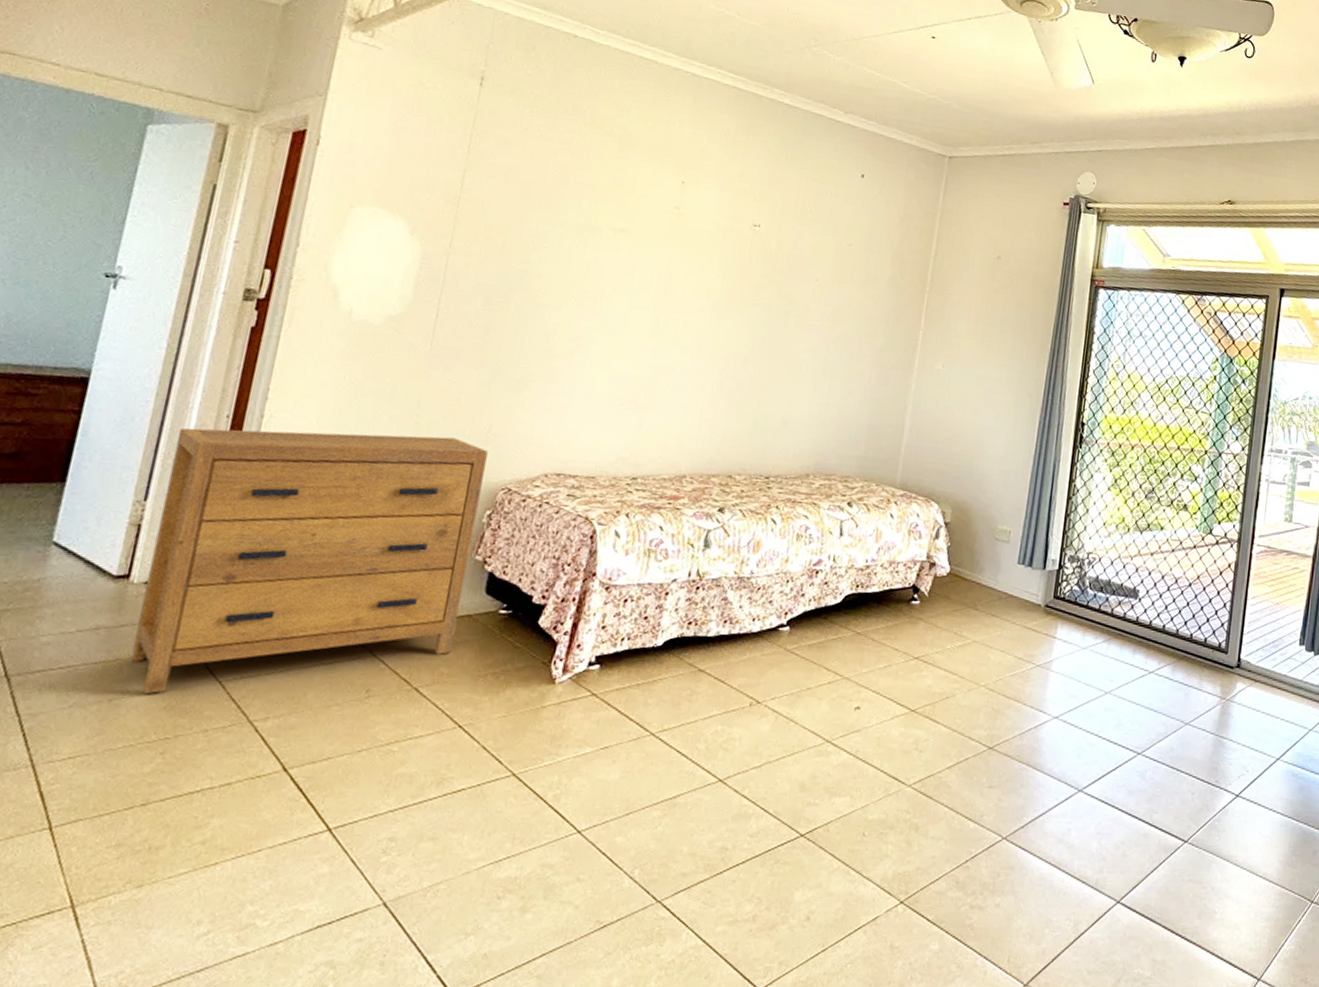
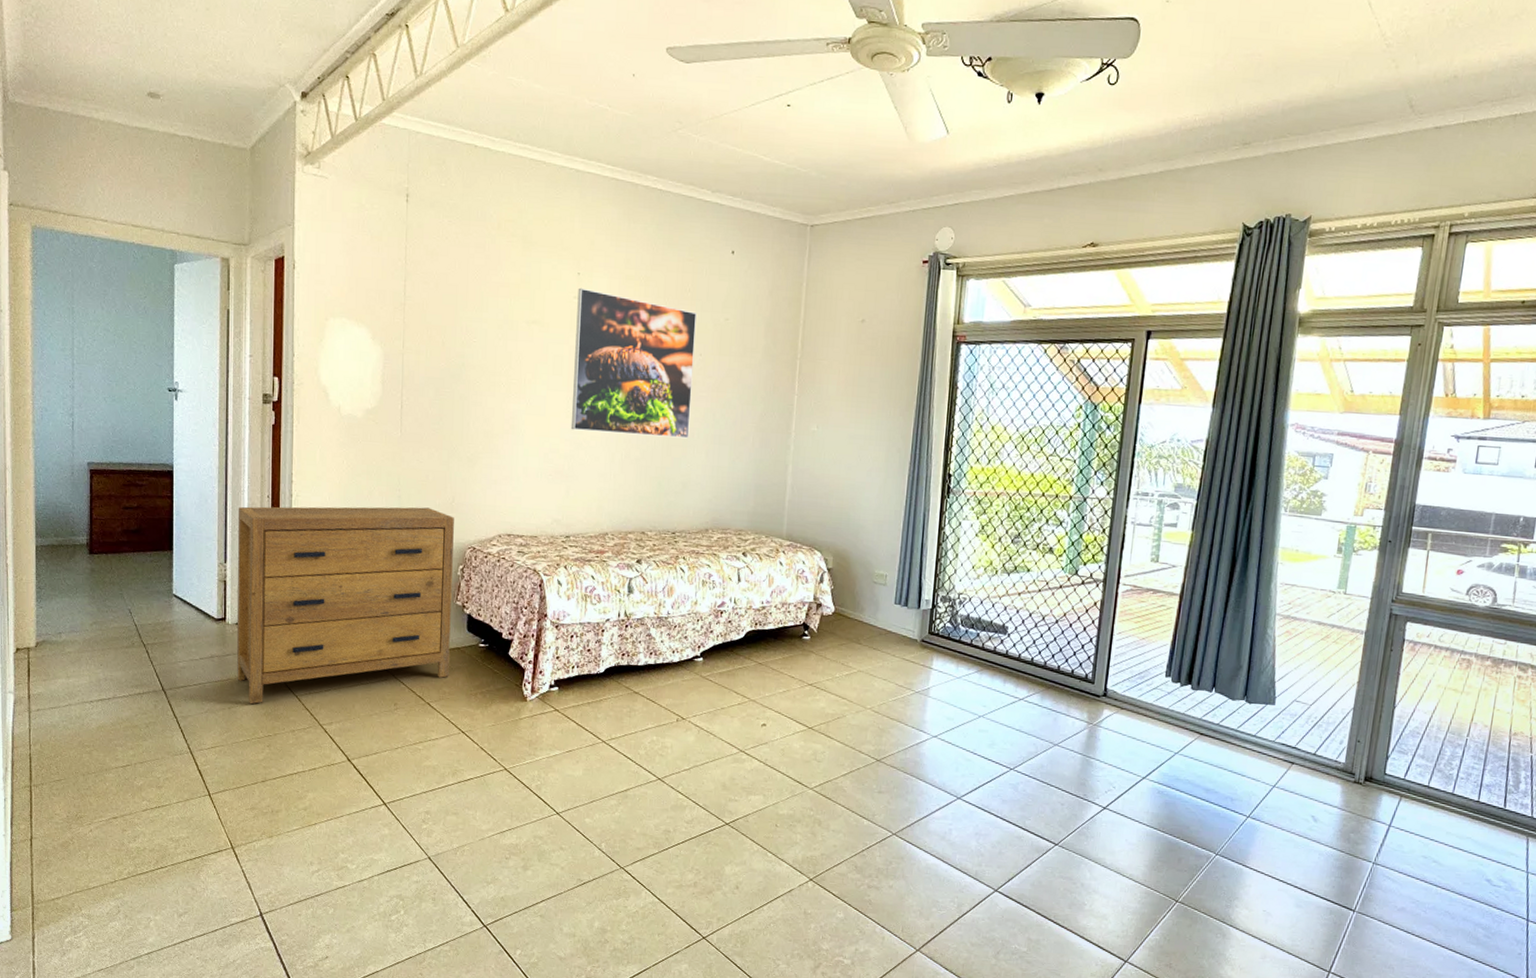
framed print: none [653,197,816,371] -> present [570,287,696,439]

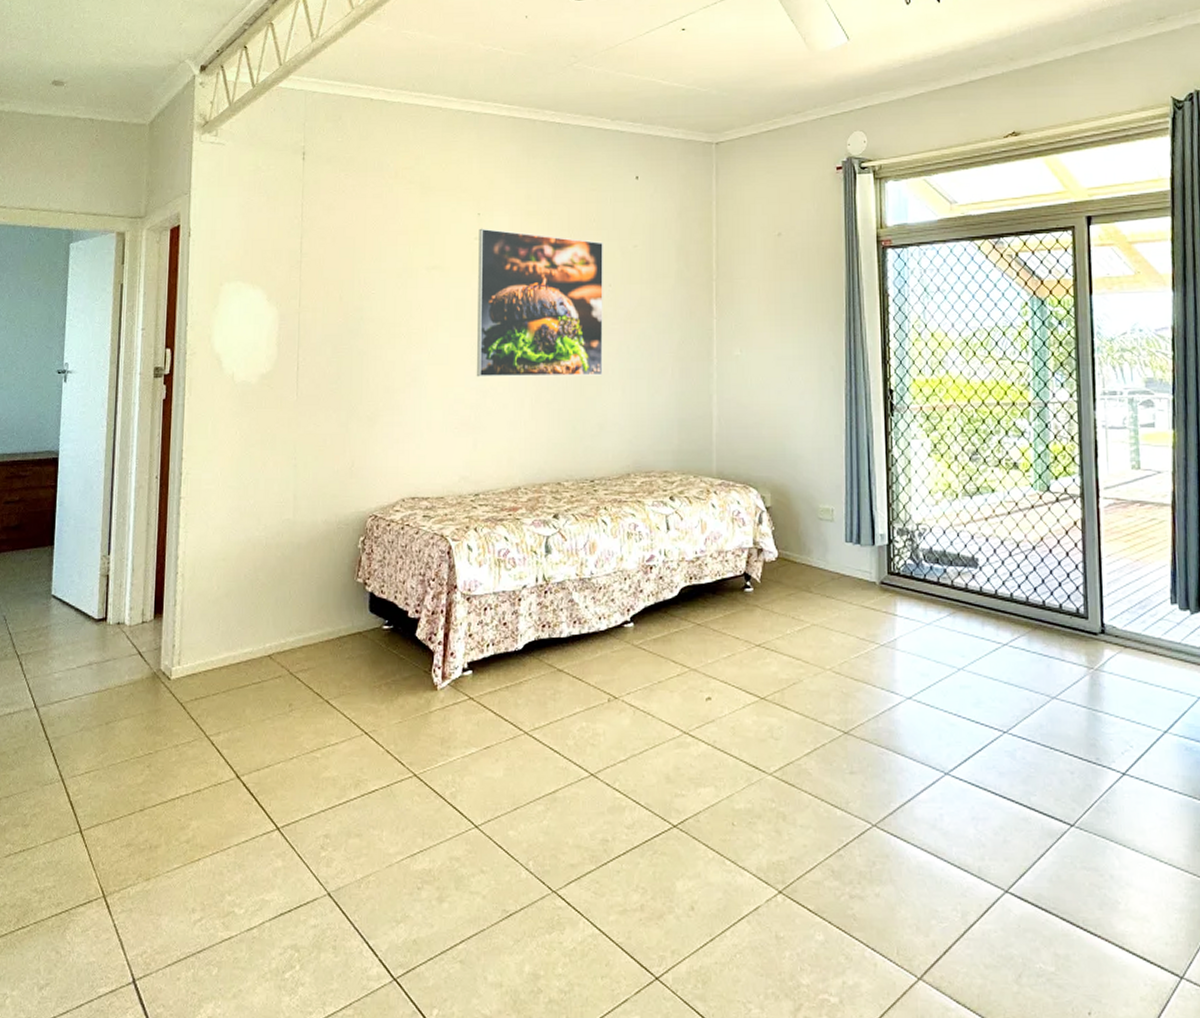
dresser: present [237,506,454,704] -> none [117,475,354,716]

